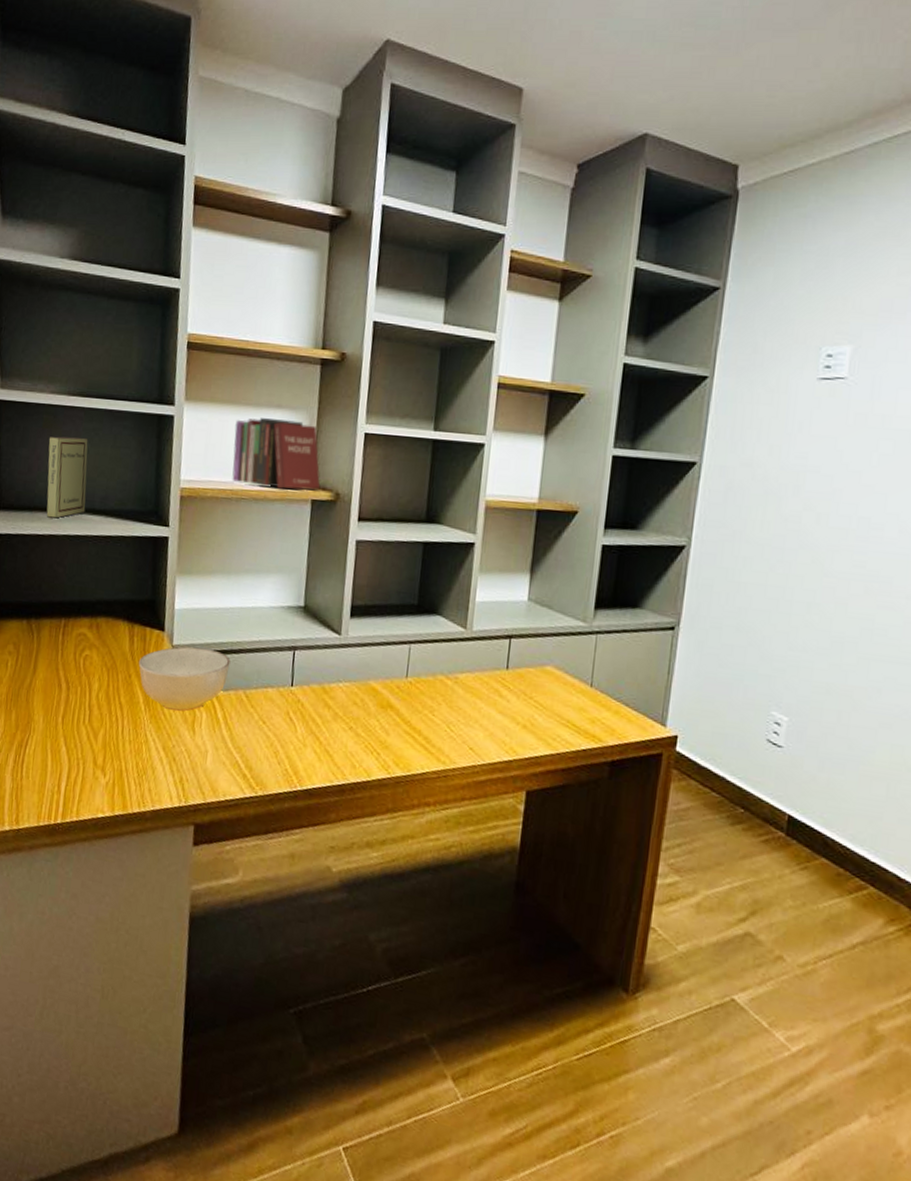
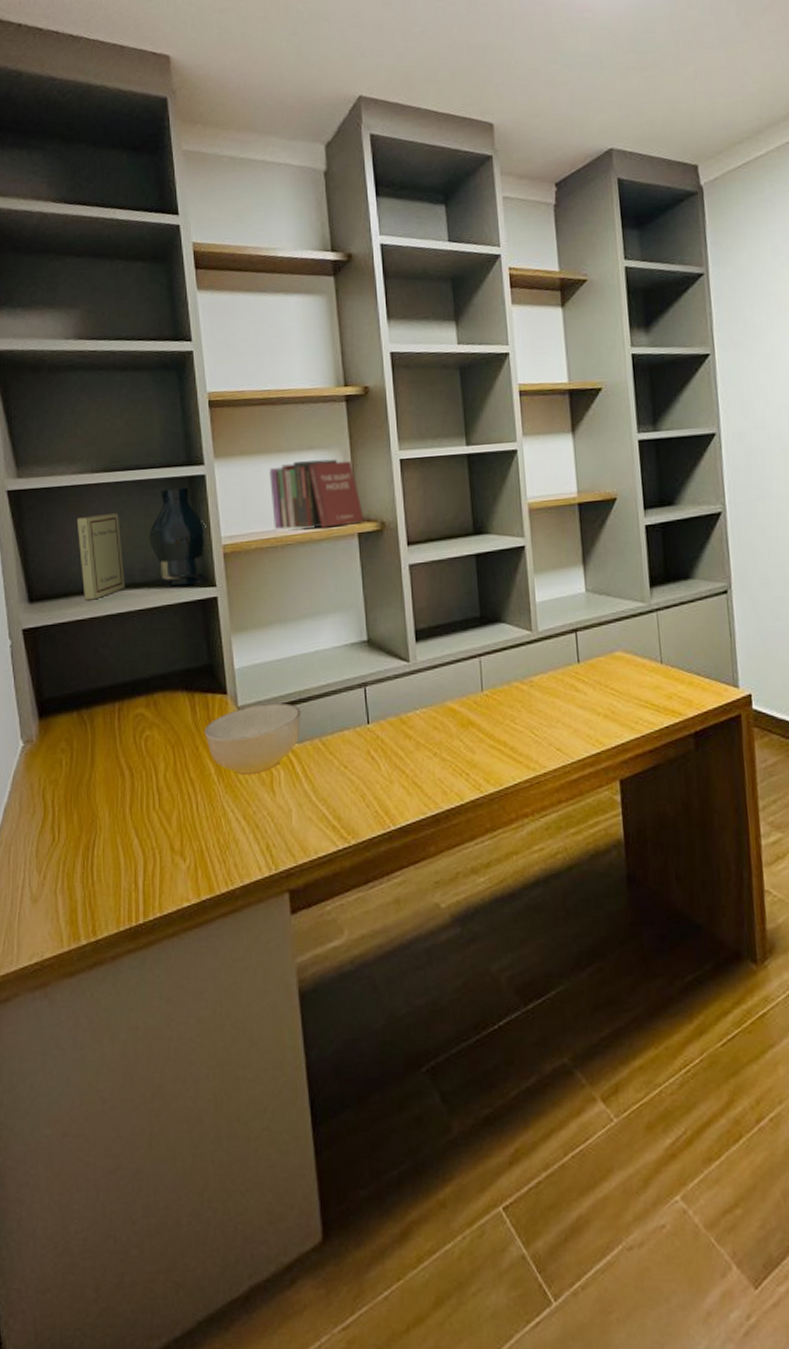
vase: none [113,422,168,521] -> present [149,487,207,587]

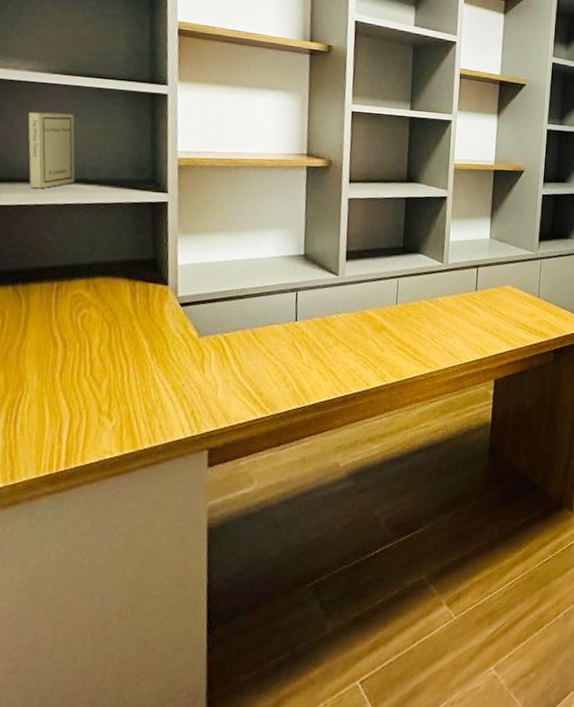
vase: present [149,487,207,587] -> none [104,99,164,189]
bowl: present [205,702,301,776] -> none [142,296,237,355]
books: present [269,459,365,529] -> none [230,98,314,159]

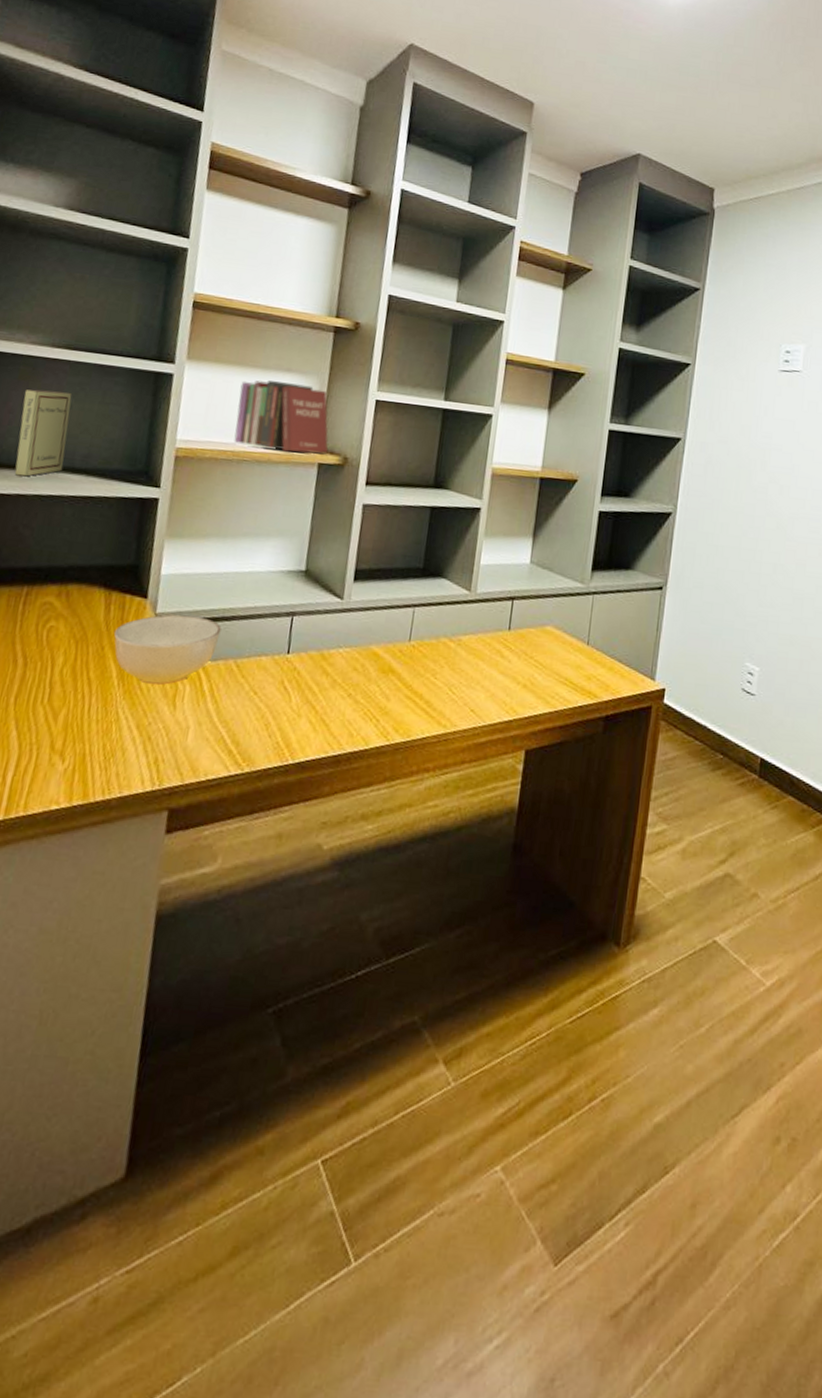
bowl: none [142,296,237,355] -> present [114,614,222,686]
books: none [230,98,314,159] -> present [234,380,329,454]

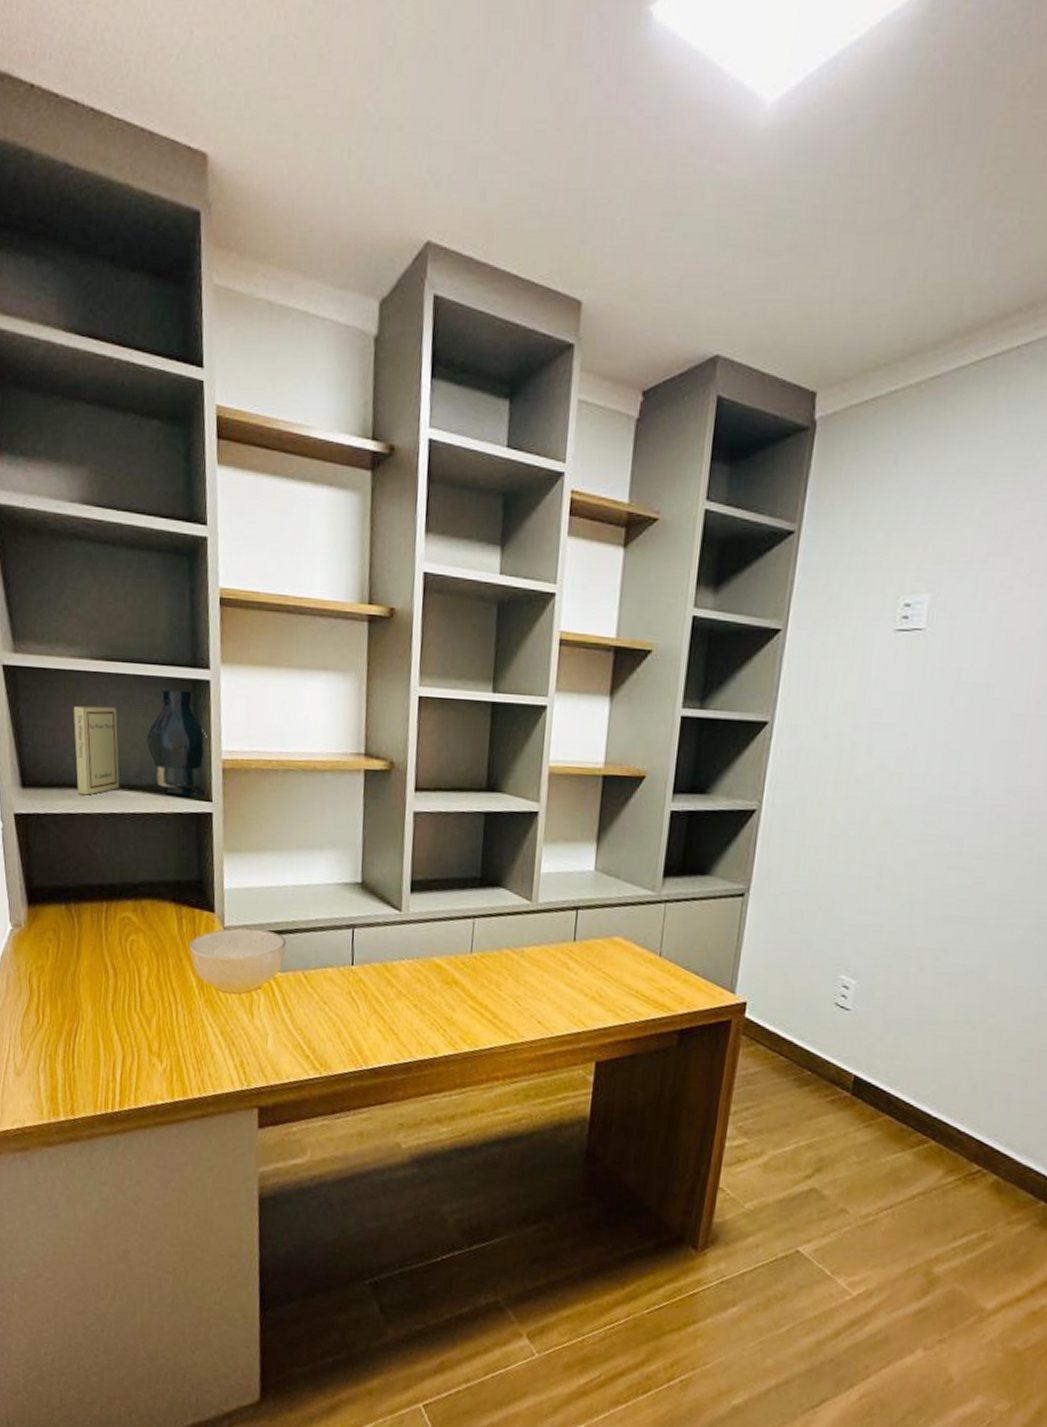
vase: none [98,378,163,482] -> present [147,688,207,796]
books: present [234,380,329,454] -> none [277,681,374,760]

